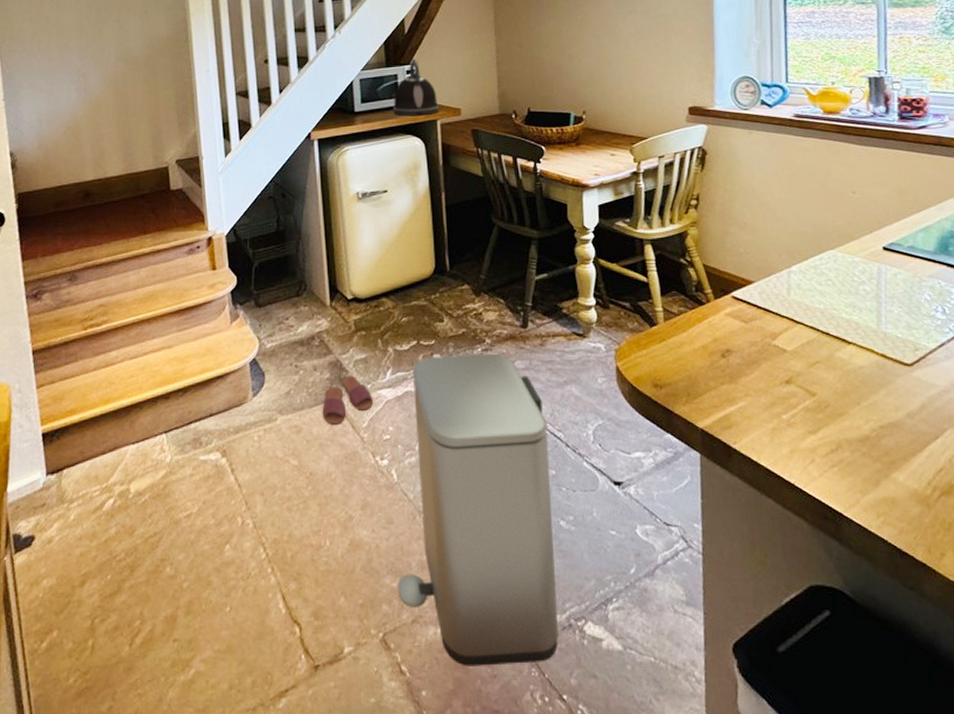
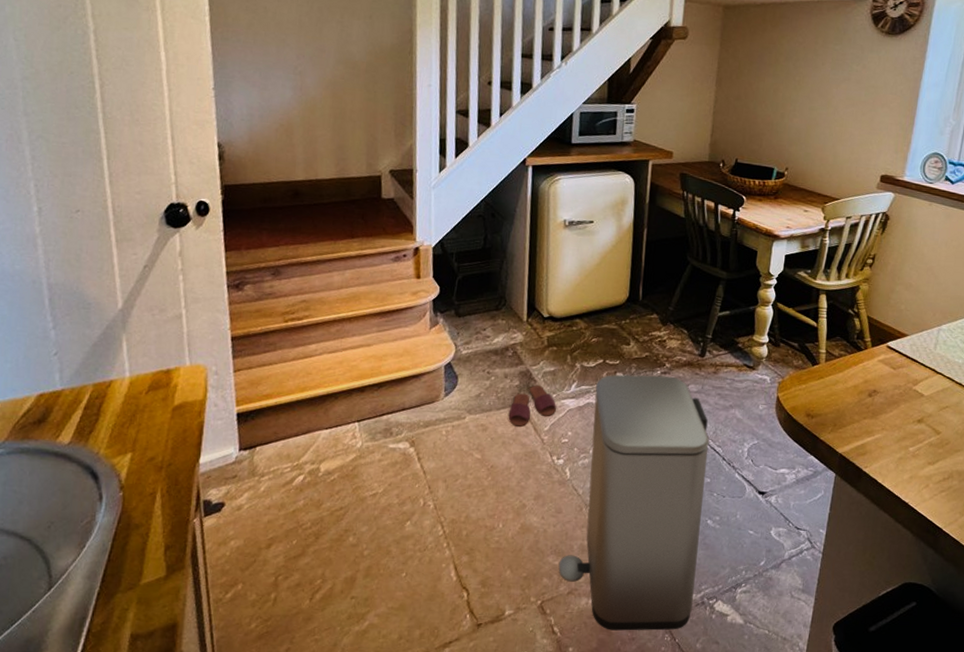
kettle: present [393,59,439,116] -> none [609,99,653,155]

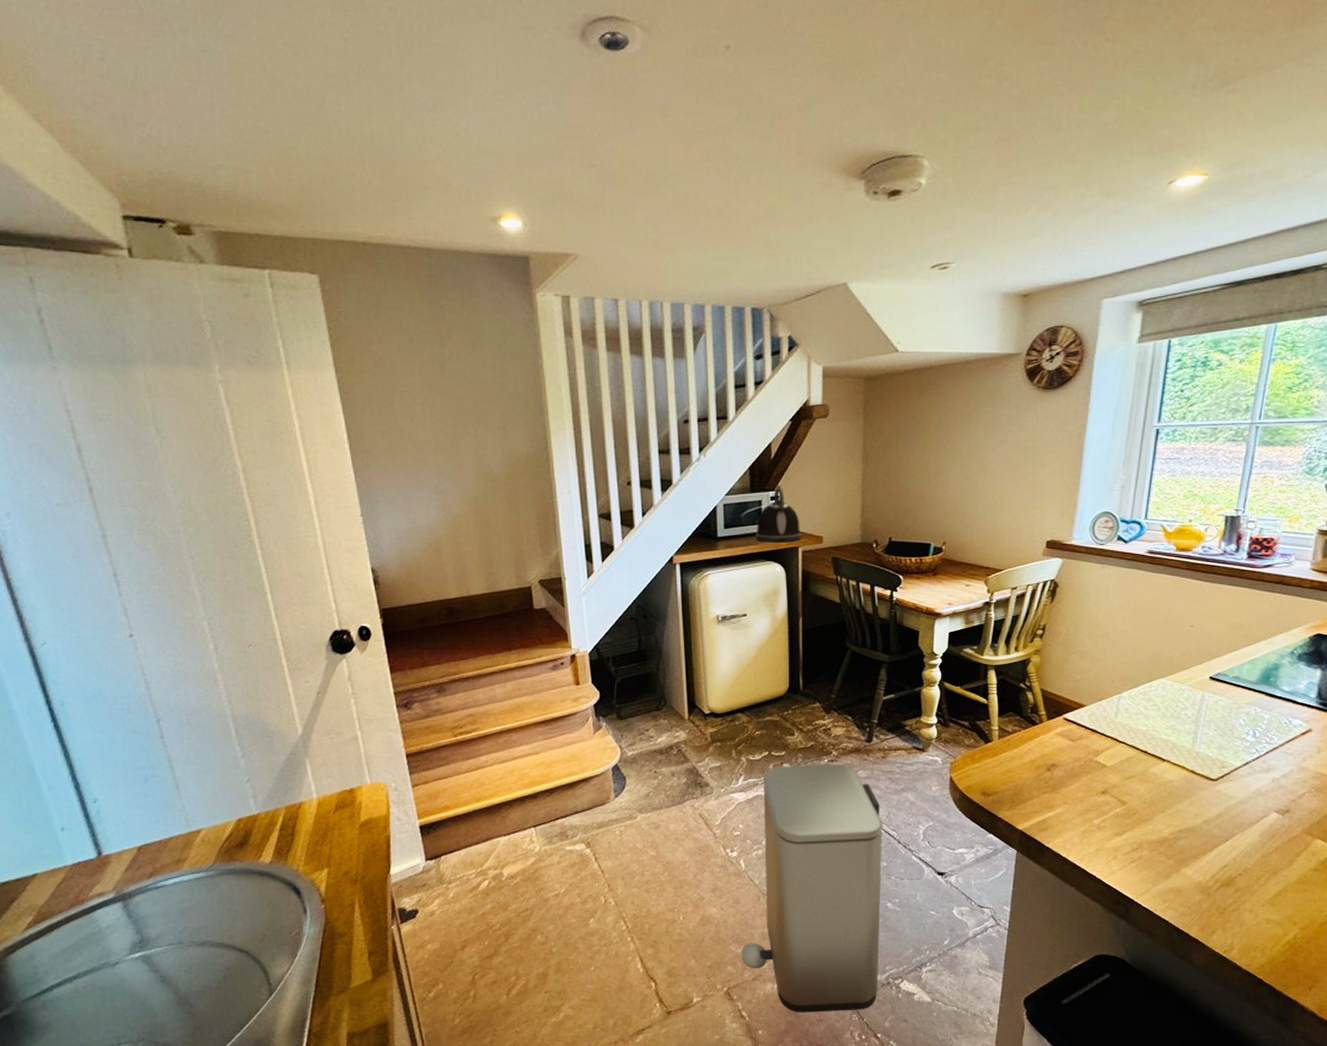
slippers: present [508,385,556,427] -> none [679,781,725,822]
kettle: none [609,99,653,155] -> present [756,485,801,543]

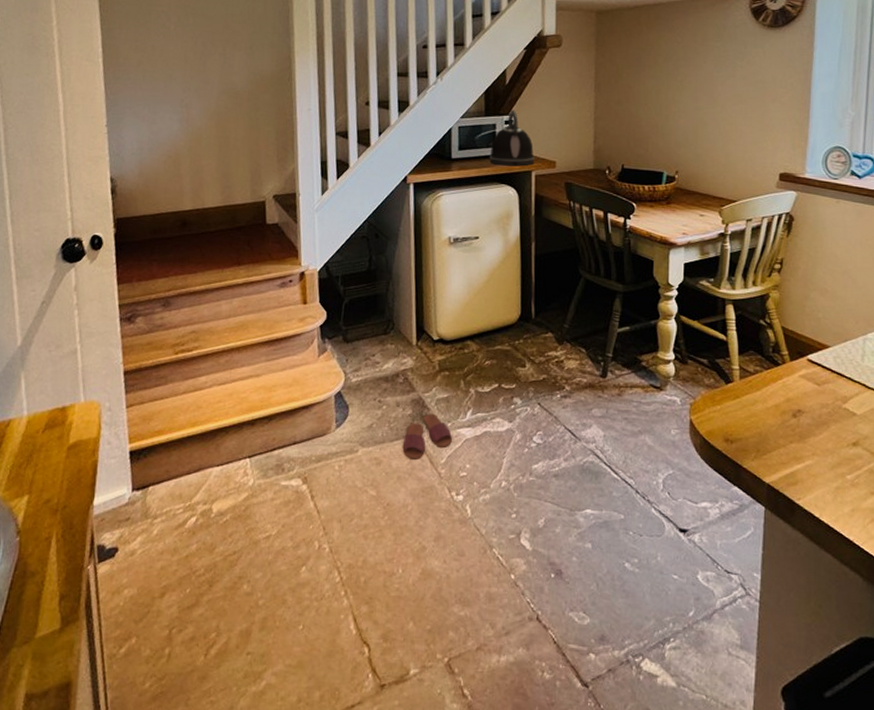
slippers: none [679,781,725,822] -> present [402,413,452,459]
pedal bin: present [741,764,883,1013] -> none [464,399,619,694]

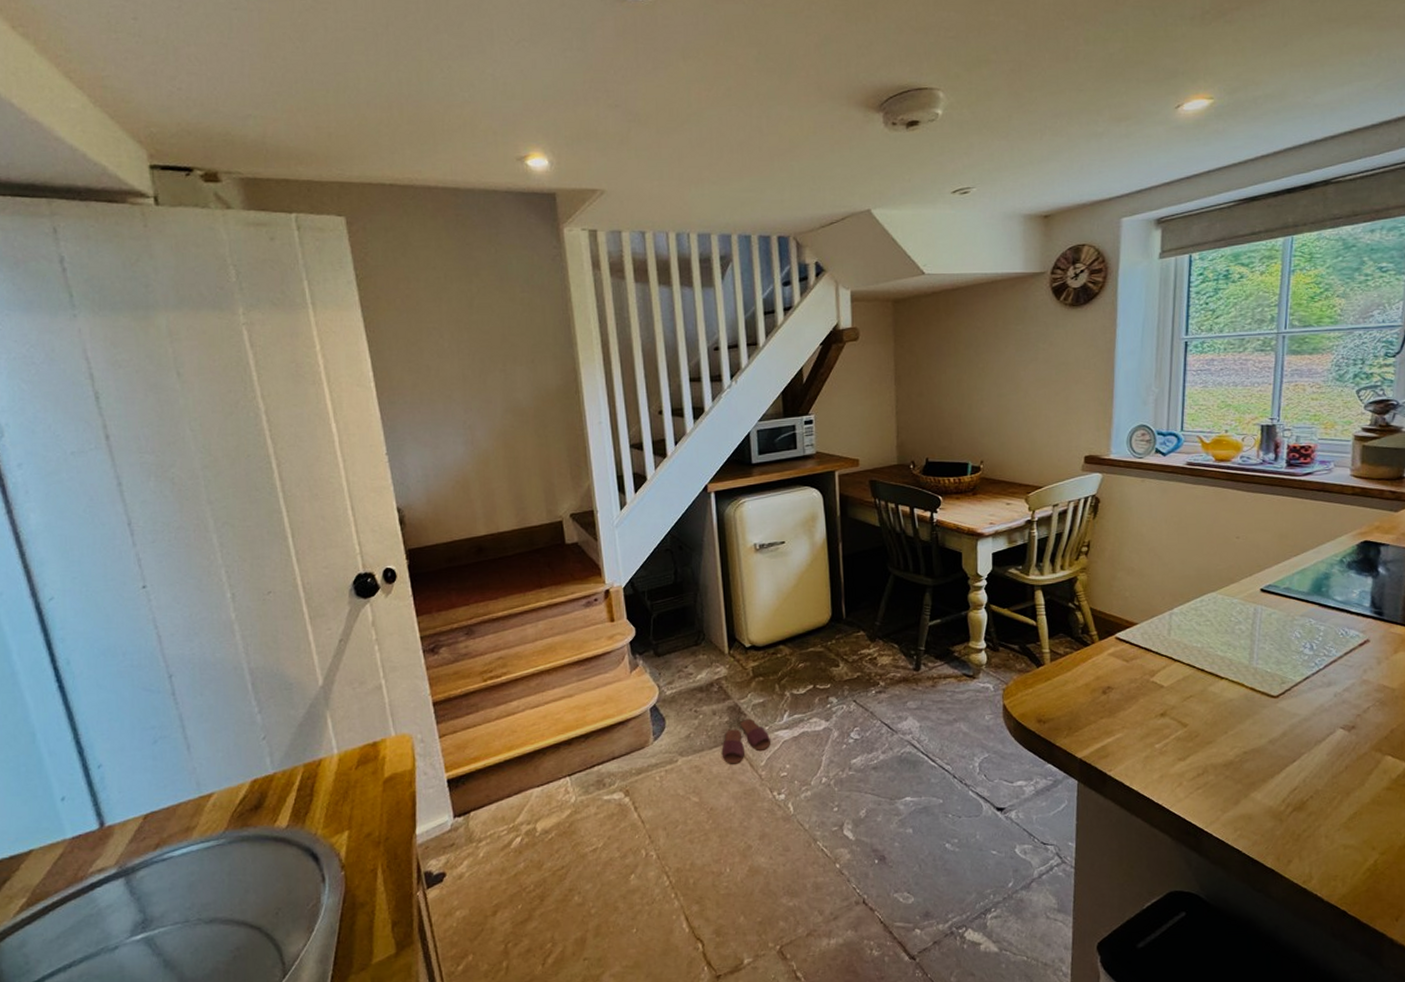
kettle: present [489,110,535,166] -> none [791,409,837,468]

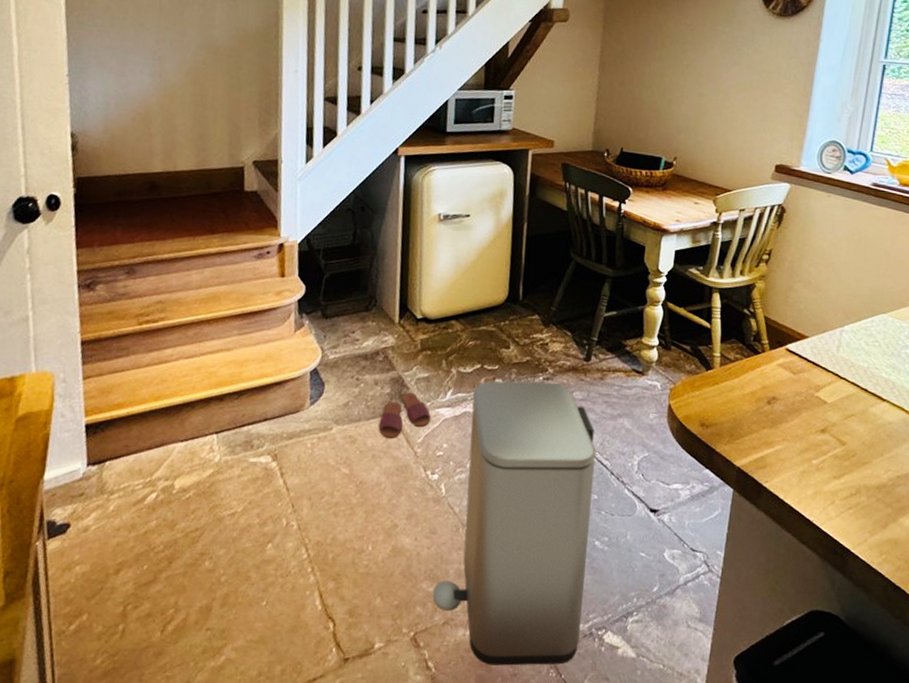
pedal bin: none [793,695,941,971] -> present [433,381,596,666]

